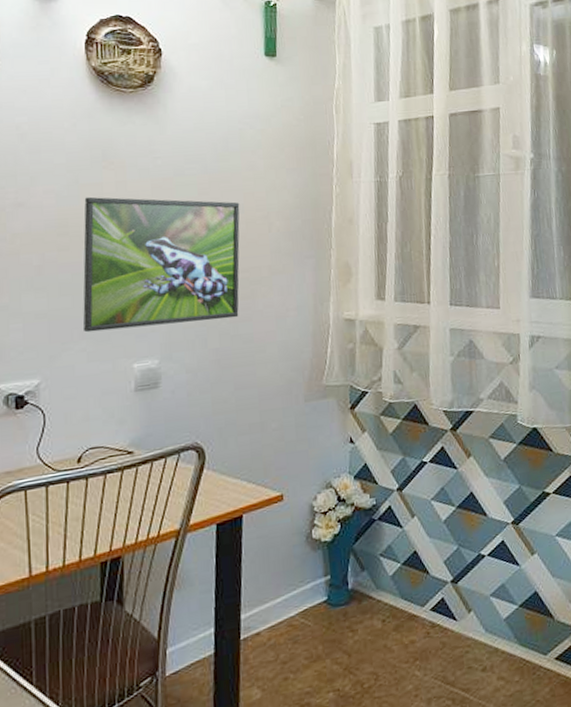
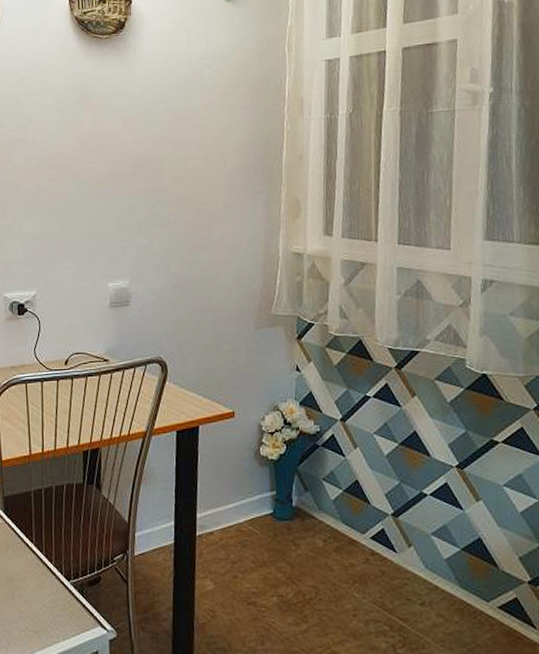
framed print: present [82,196,240,333] -> none [68,134,199,254]

